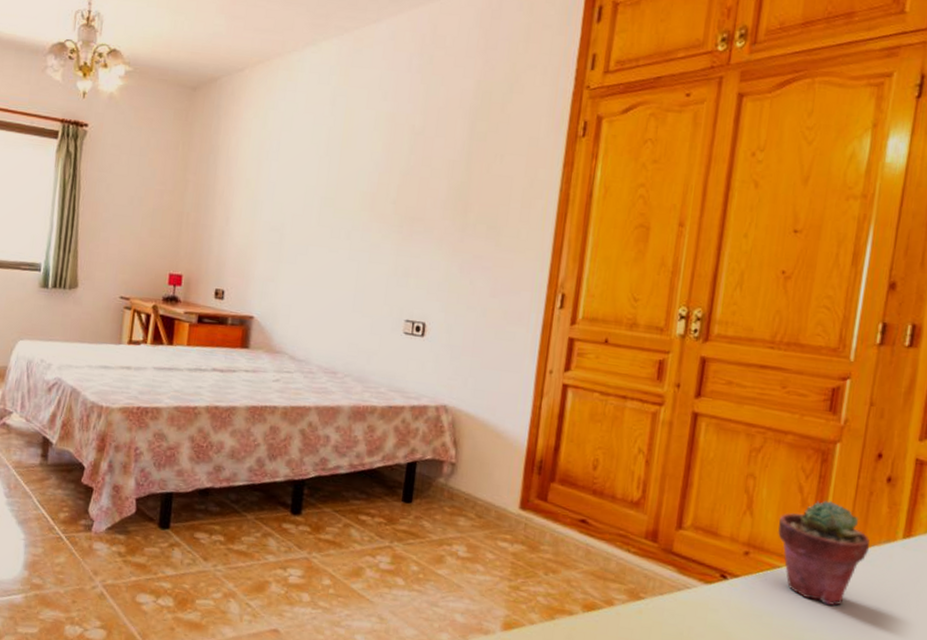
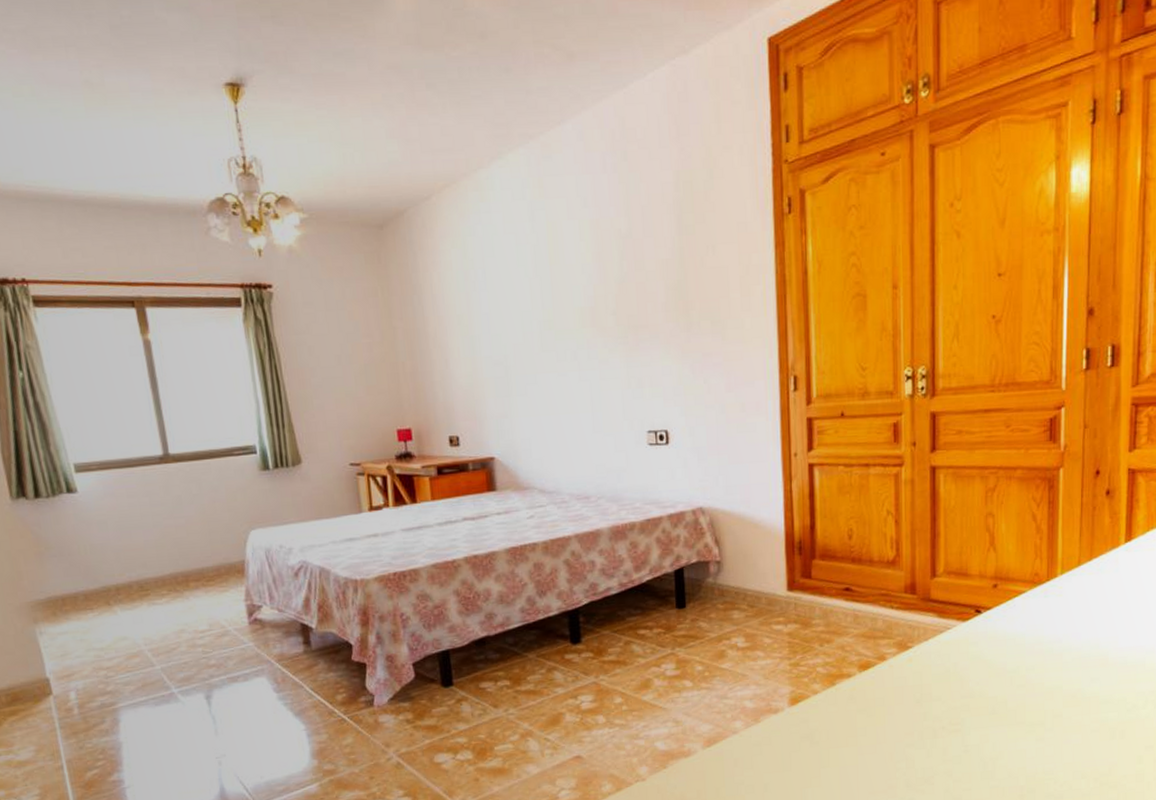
potted succulent: present [778,500,870,607] -> none [1020,523,1099,616]

